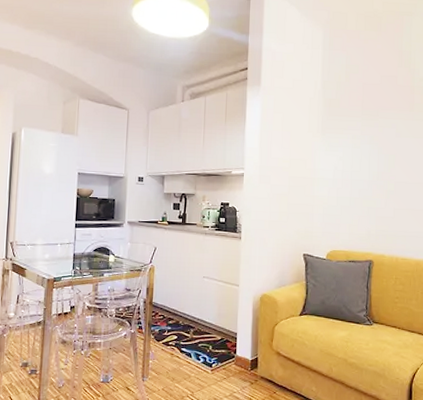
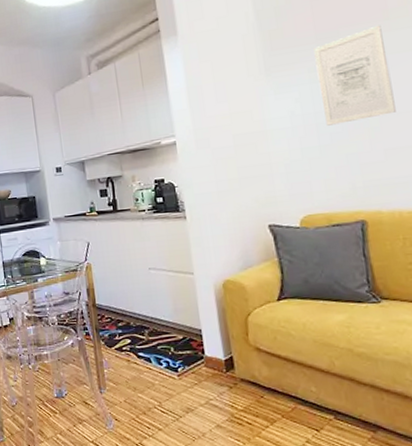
wall art: none [358,113,408,184] -> present [314,24,396,126]

